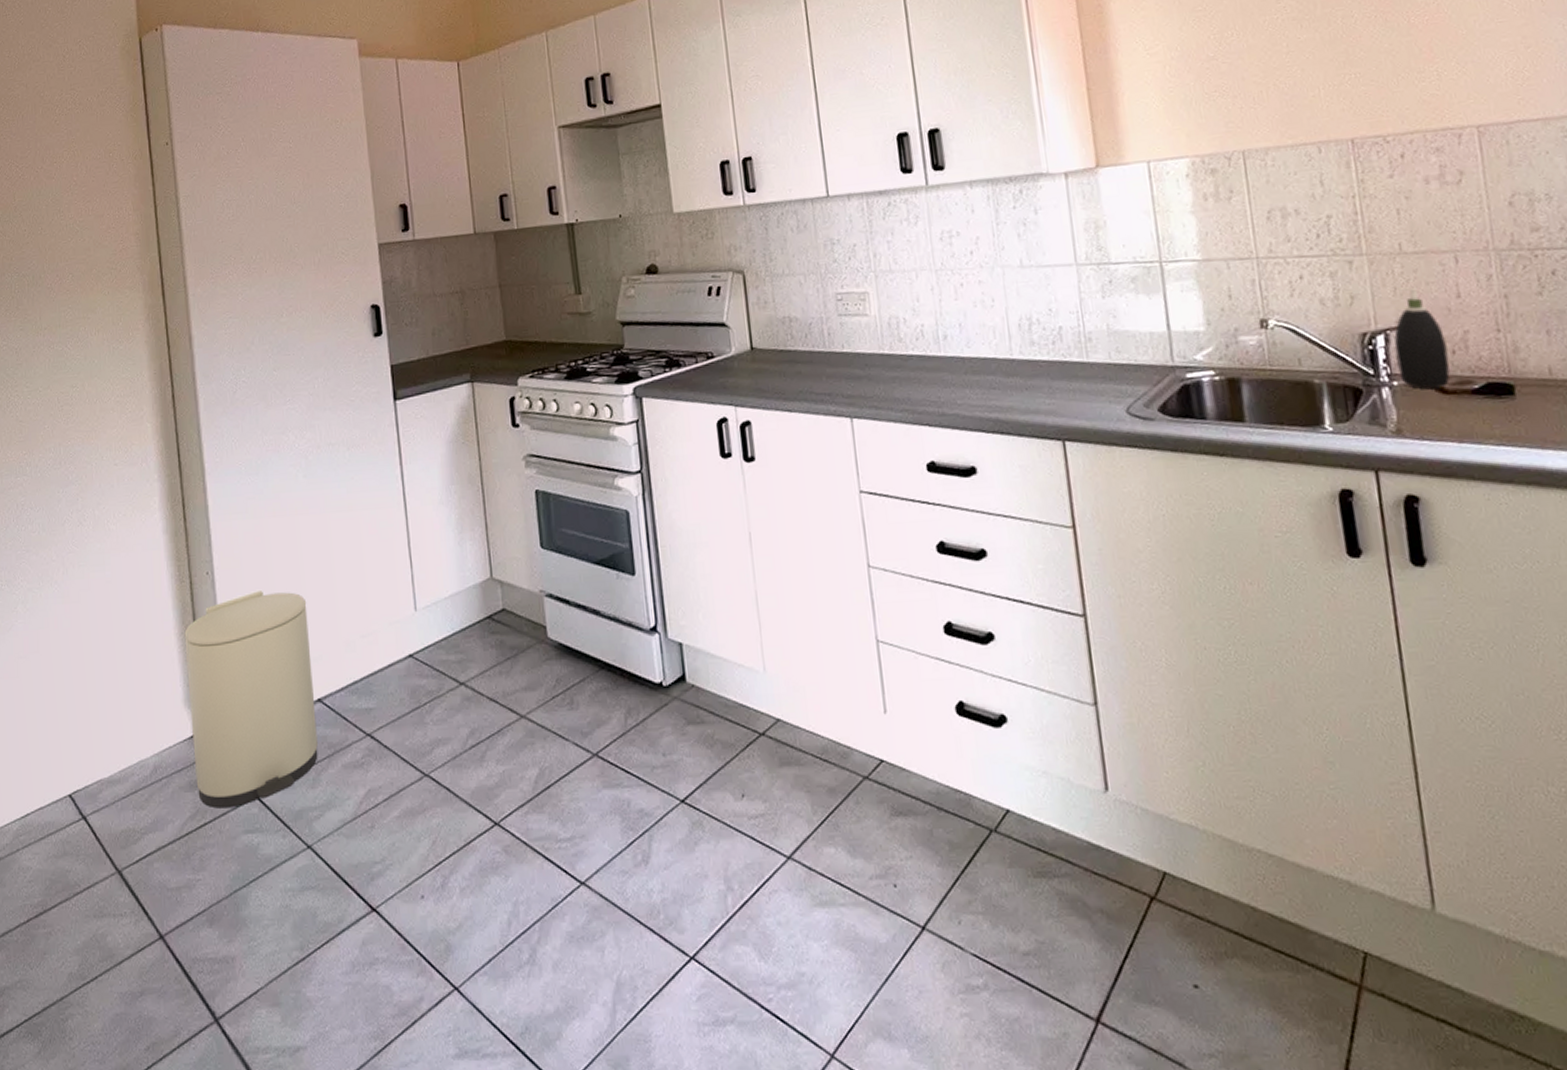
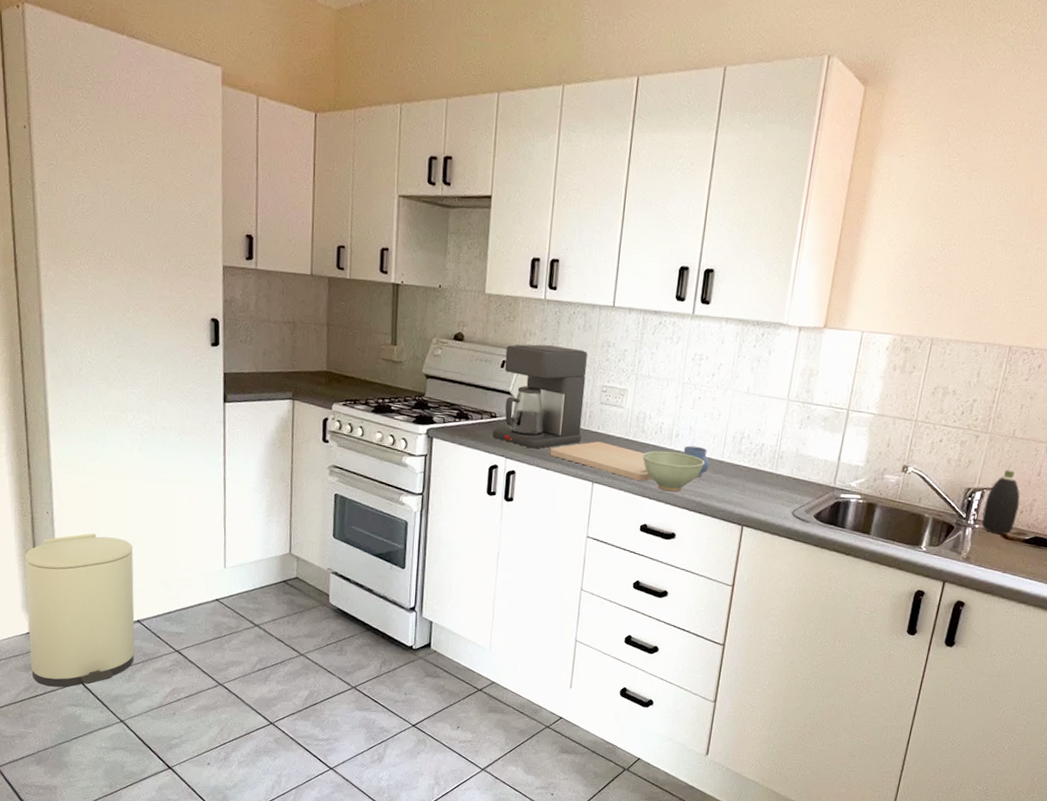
coffee maker: none [709,255,825,389] -> present [492,344,588,449]
cutting board: none [789,363,928,405] -> present [550,441,653,481]
bowl: none [907,358,990,413] -> present [642,450,705,492]
mug: none [957,346,997,387] -> present [683,445,709,478]

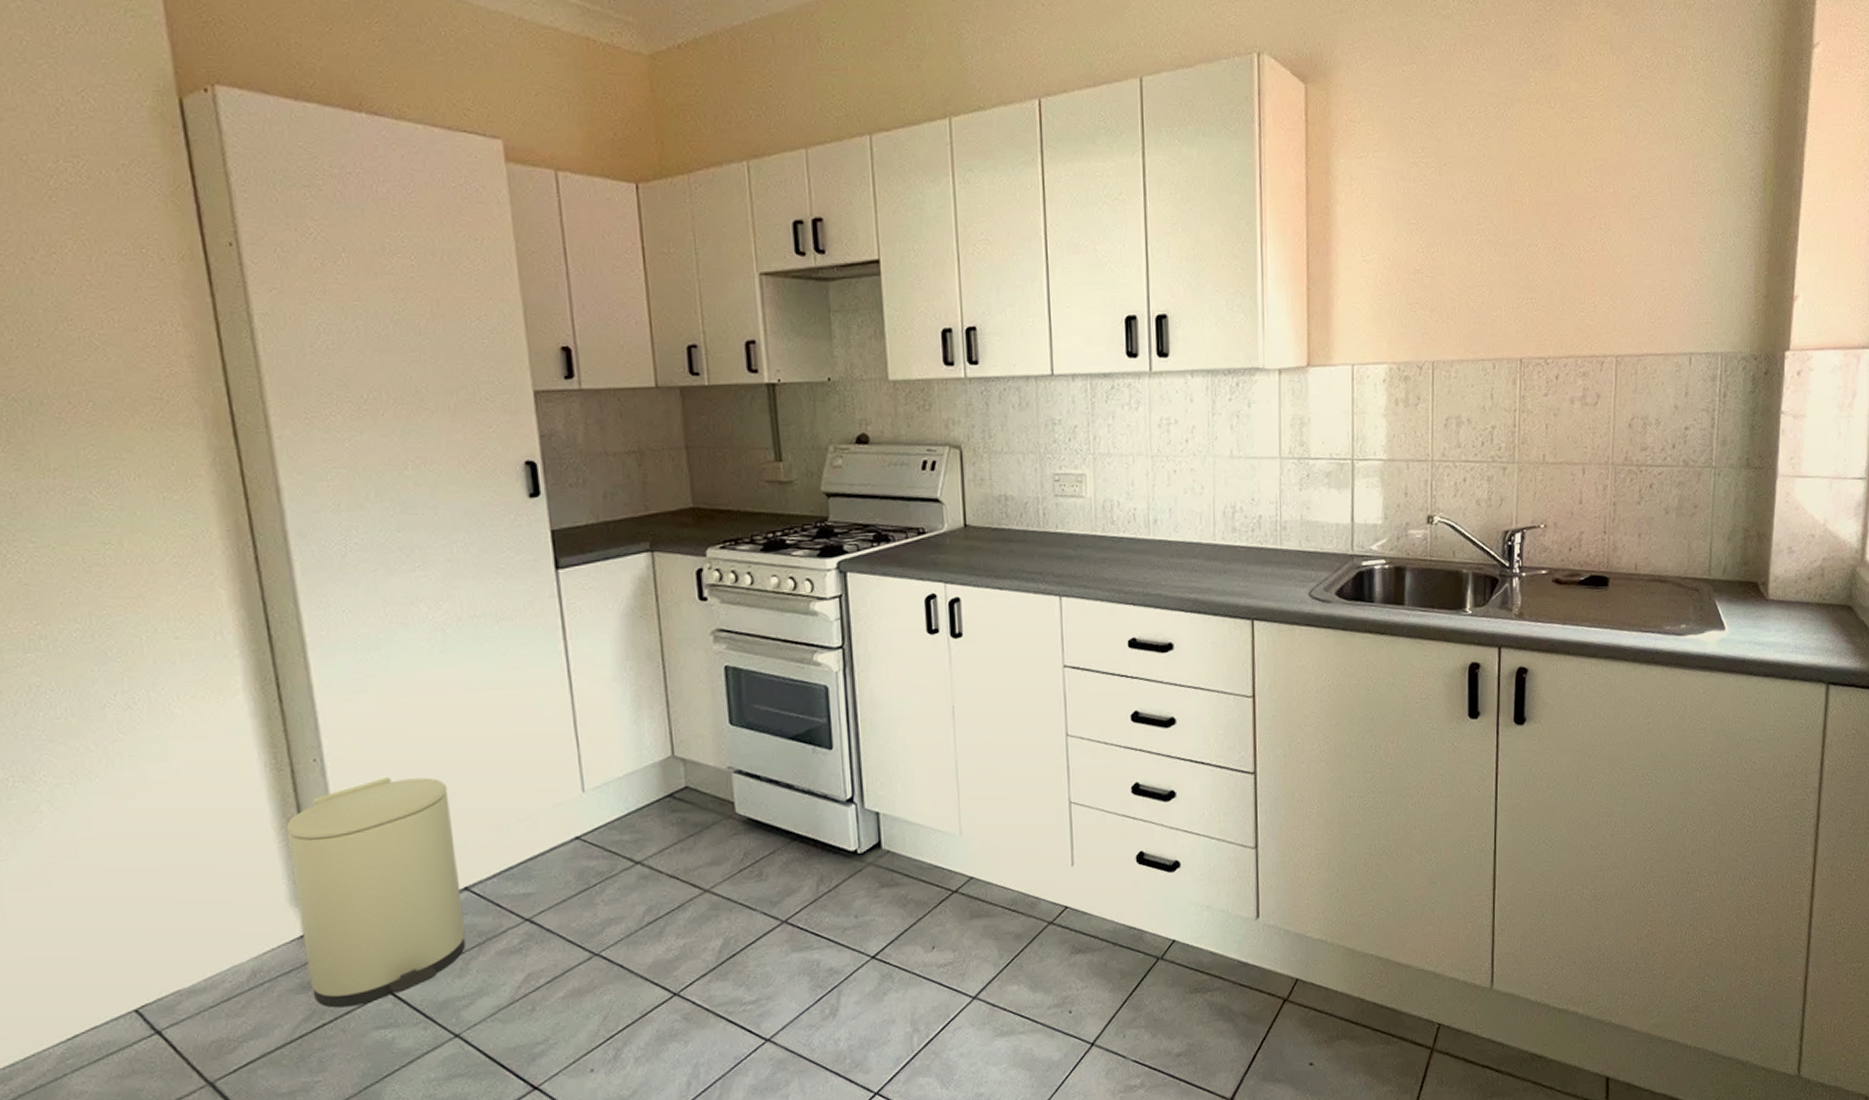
coffee maker: present [492,344,588,449] -> none [923,432,1037,566]
cutting board: present [550,441,653,481] -> none [1001,543,1135,585]
bowl: present [642,450,705,492] -> none [1117,541,1194,593]
mug: present [683,445,709,478] -> none [1165,531,1200,569]
soap dispenser: present [981,461,1020,534] -> none [1527,493,1566,579]

